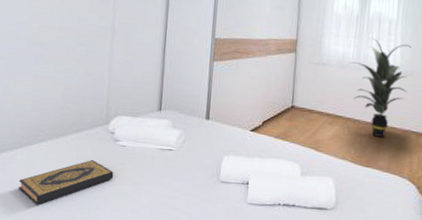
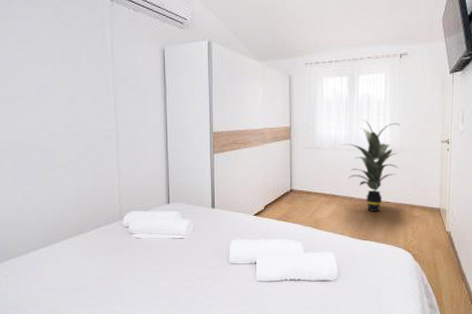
hardback book: present [18,159,114,205] -> none [47,252,133,296]

